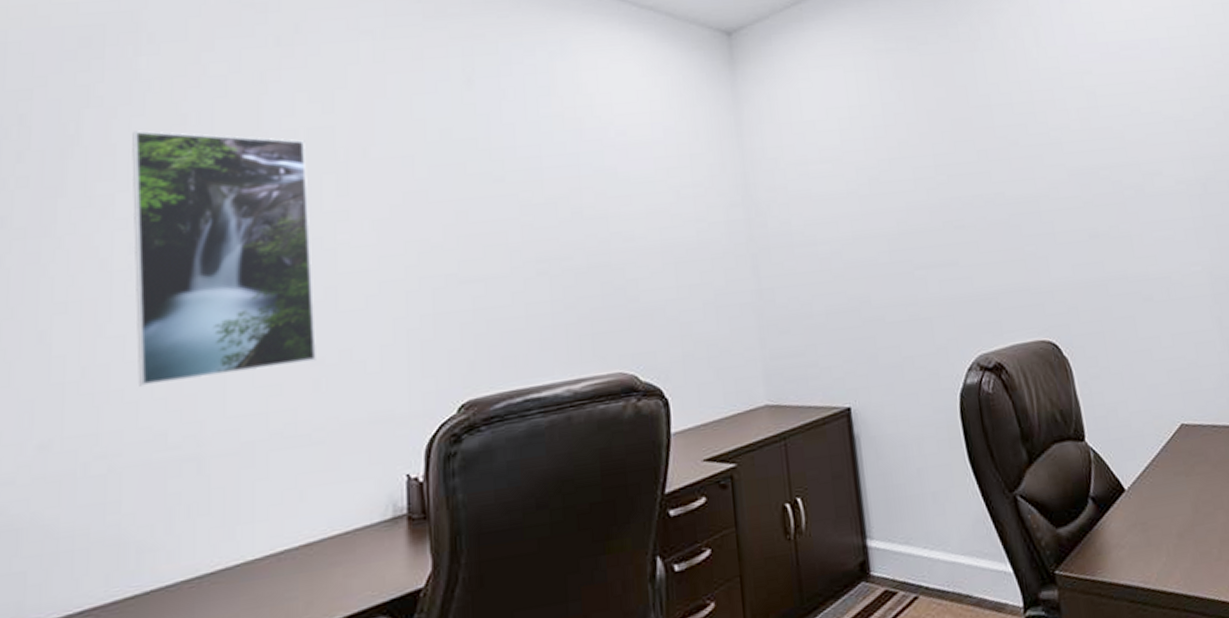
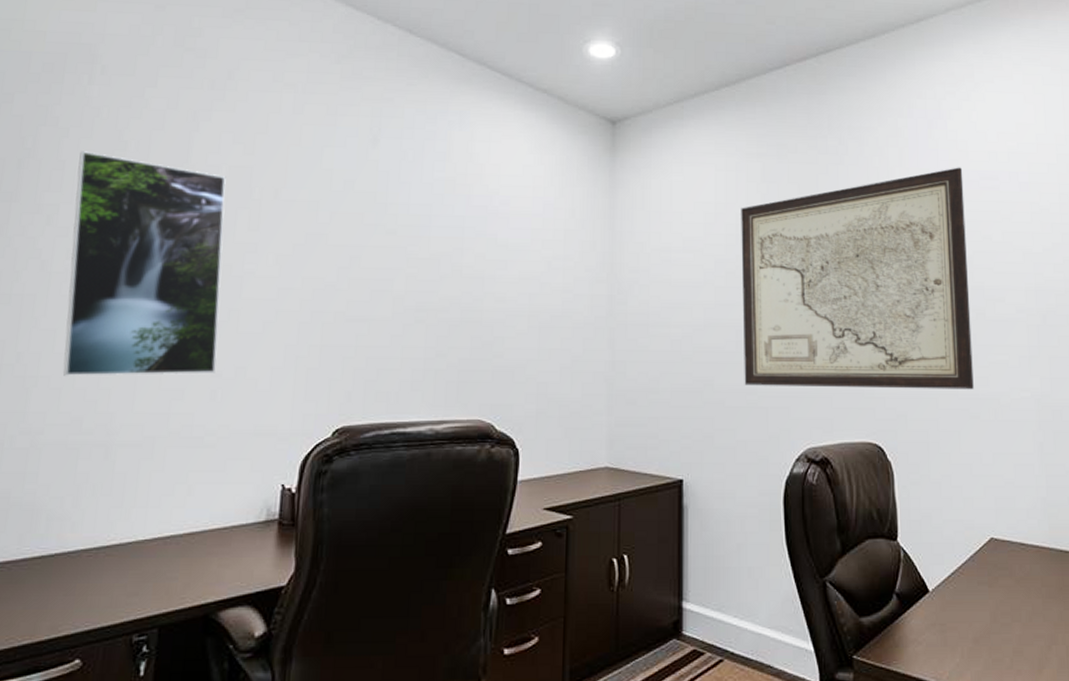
wall art: none [876,40,1143,297] -> present [741,167,974,390]

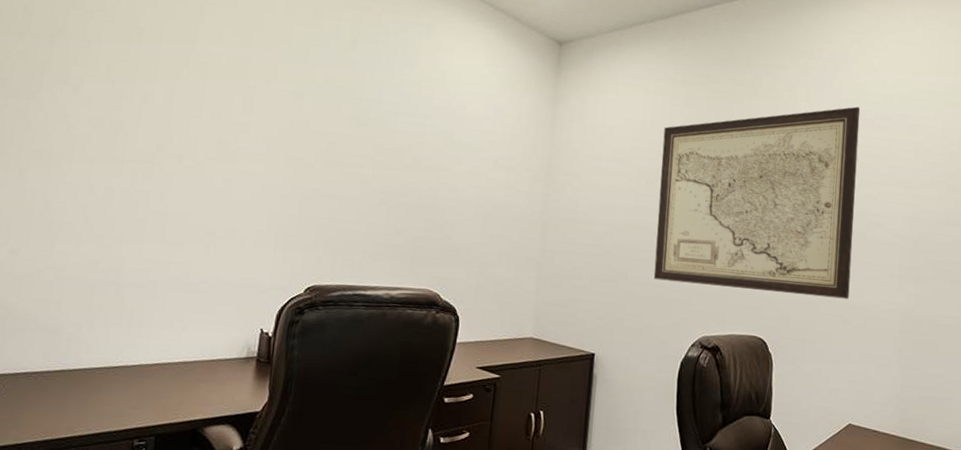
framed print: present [63,151,226,376] -> none [83,33,226,232]

